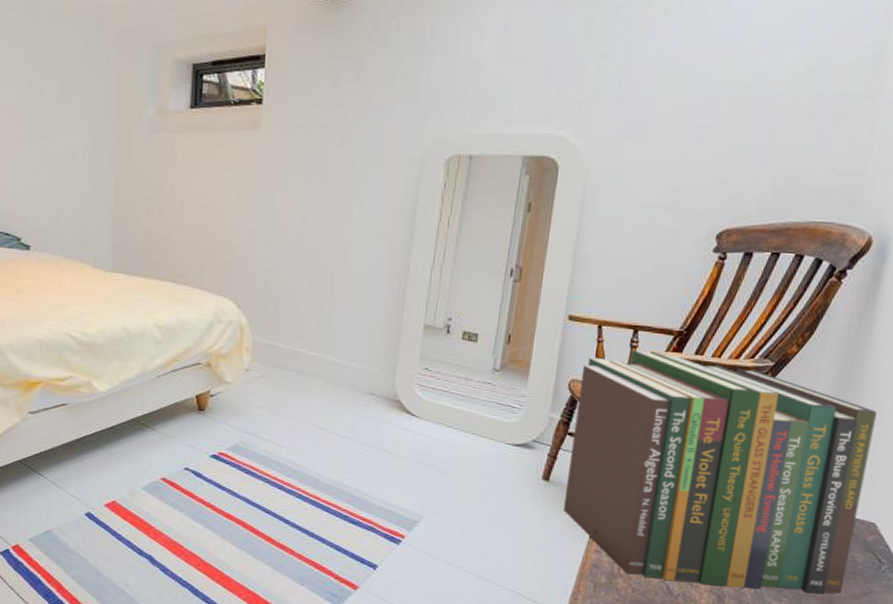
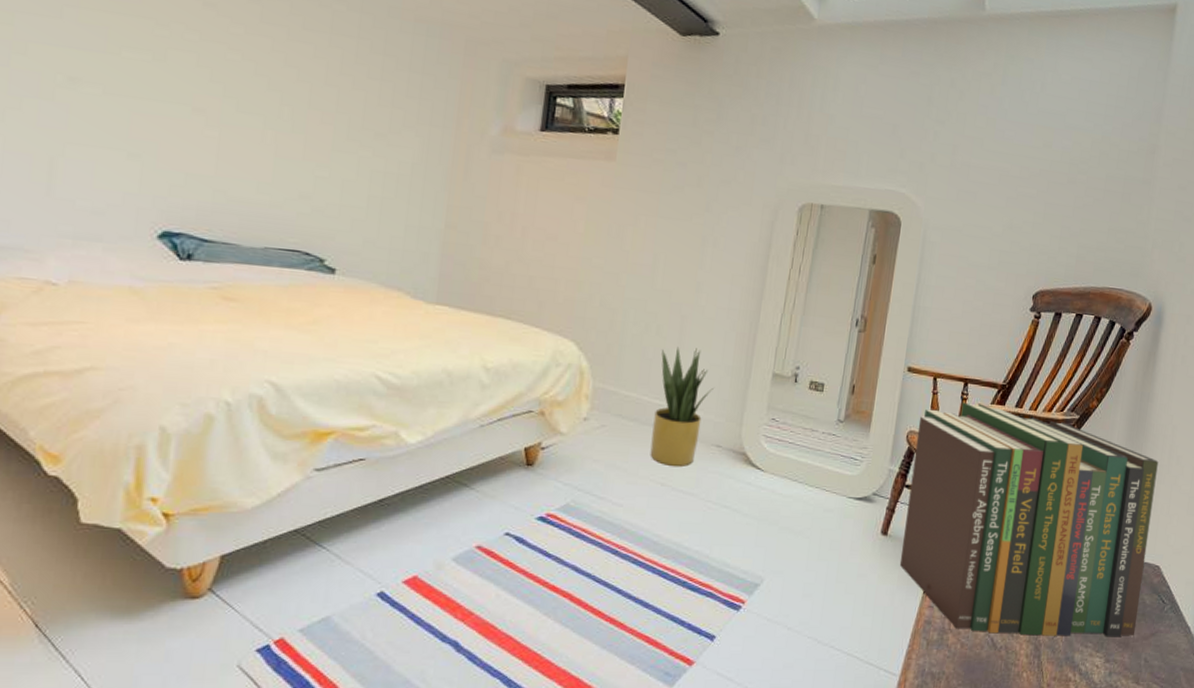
planter: none [308,302,366,413] -> present [650,346,714,466]

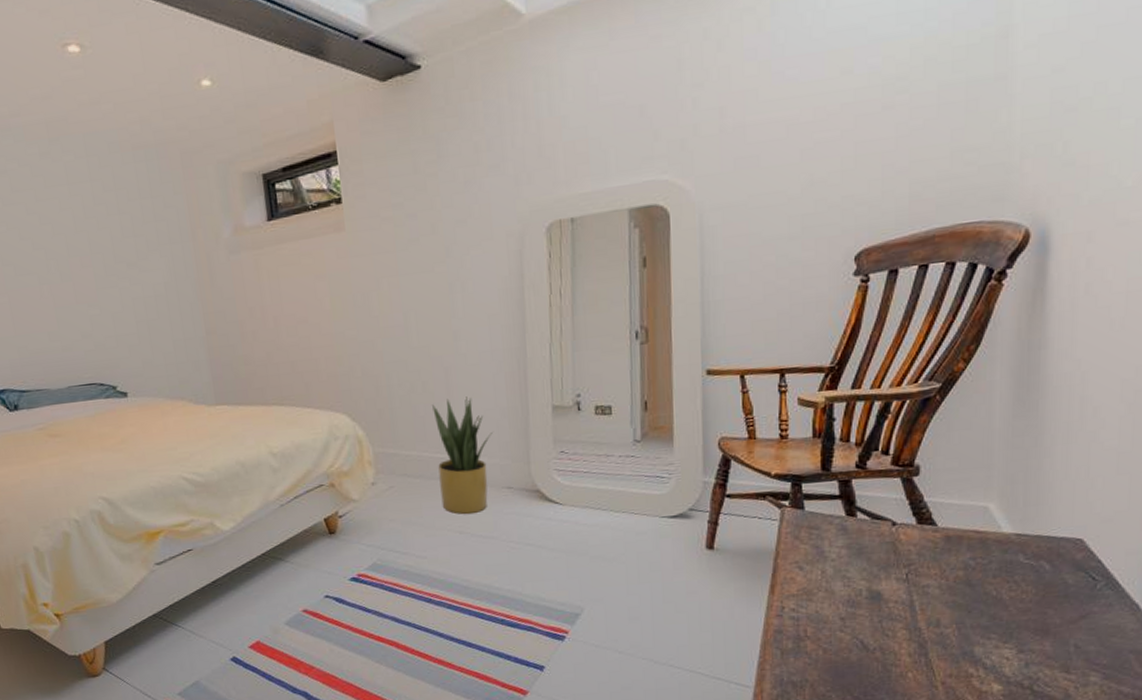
books: present [899,402,1159,637] -> none [730,393,1065,636]

